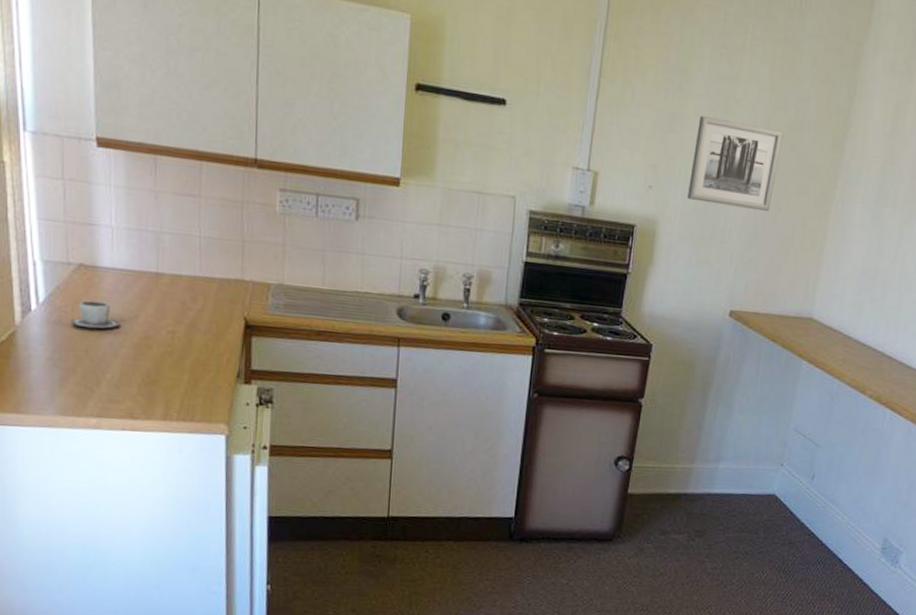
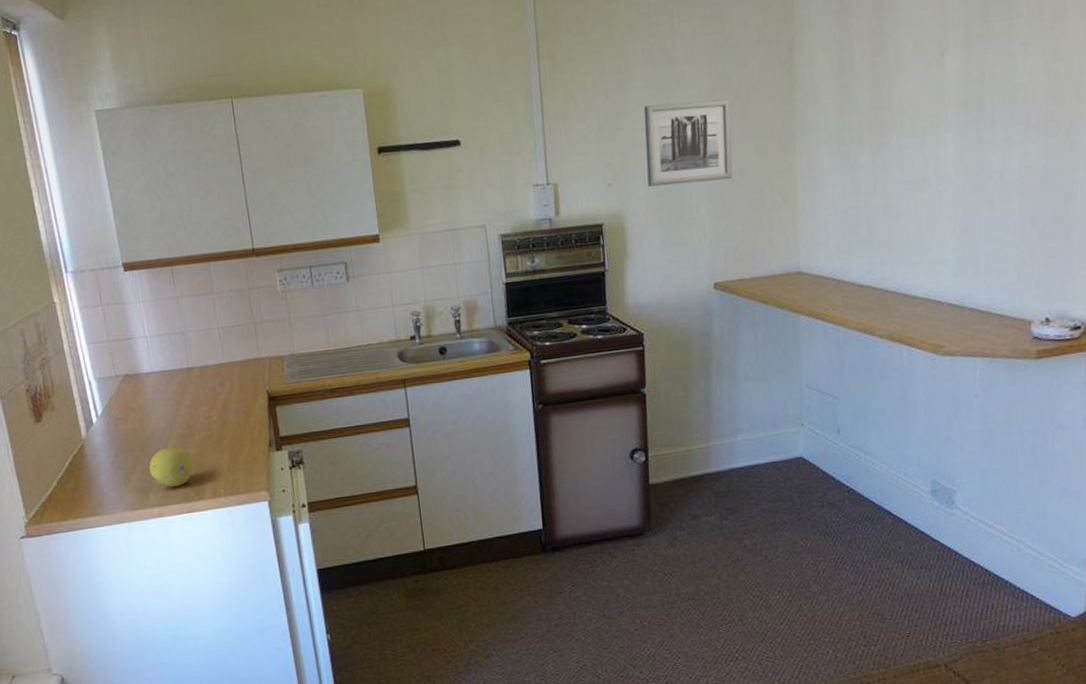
cup: present [71,300,120,329] -> none [125,403,166,430]
fruit: none [92,355,147,401] -> present [149,446,195,488]

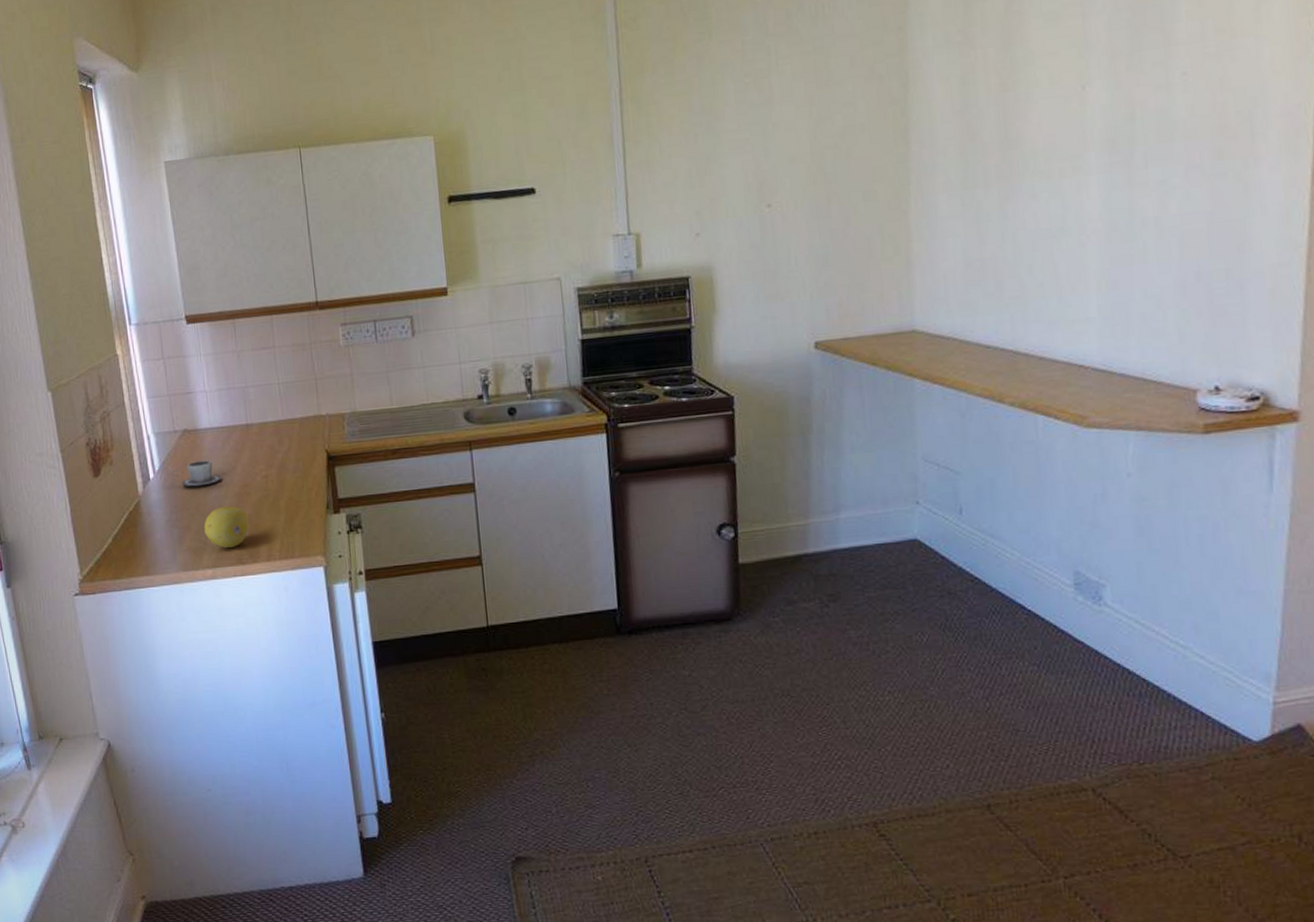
cup: none [125,403,166,430] -> present [182,460,222,487]
wall art: present [643,99,733,187] -> none [736,141,837,236]

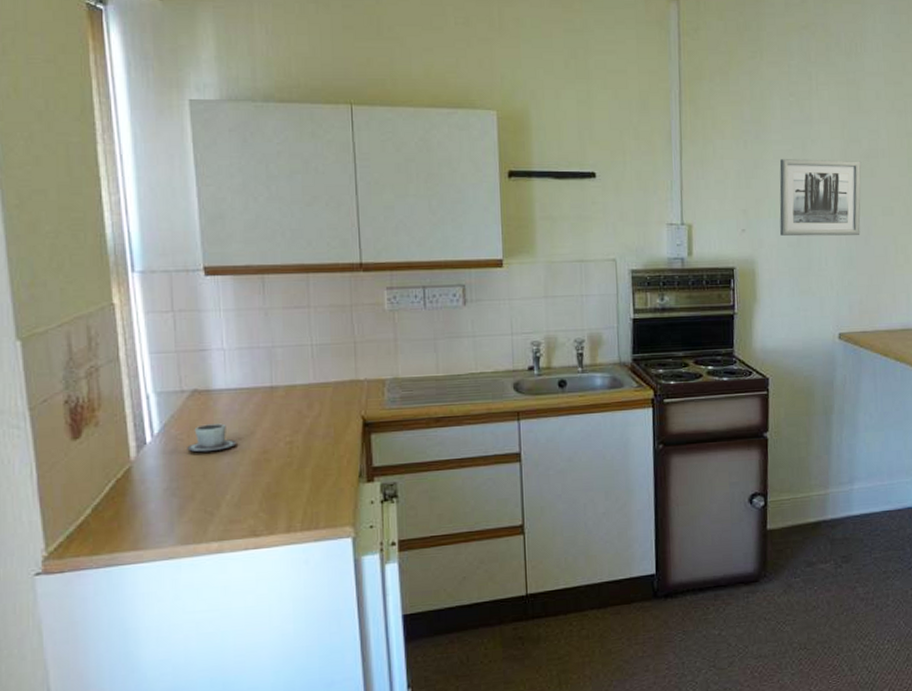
fruit: present [204,506,250,549] -> none [211,473,268,520]
wall art: none [736,141,837,236] -> present [779,159,861,237]

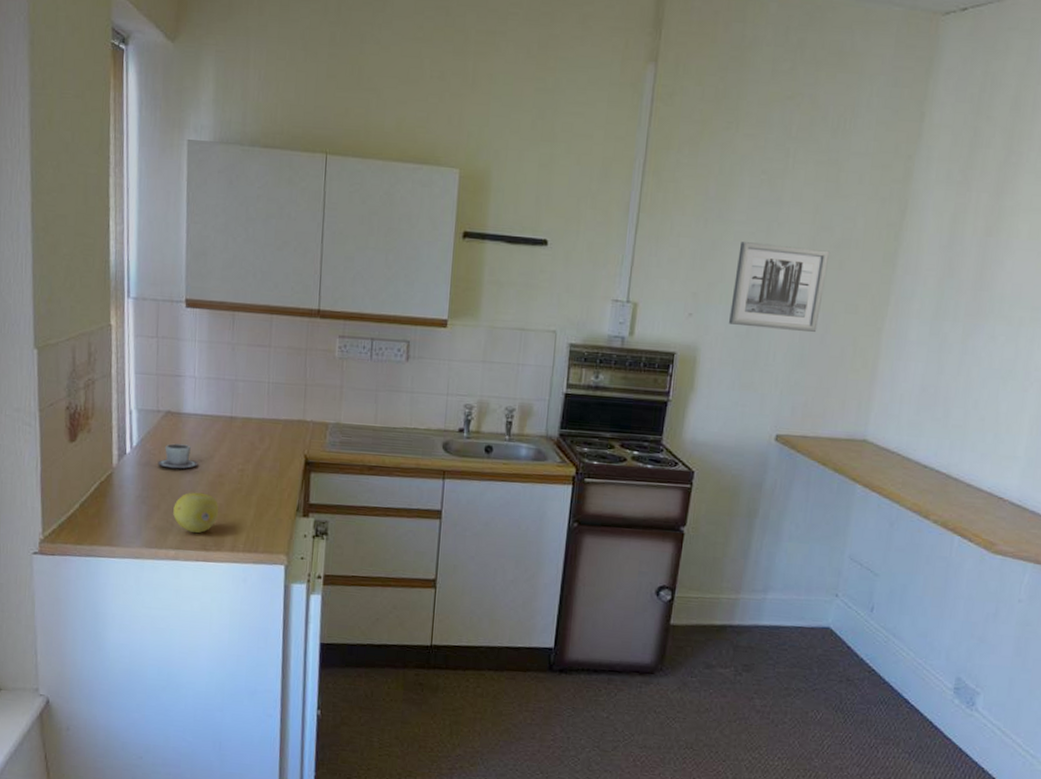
fruit: none [211,473,268,520] -> present [173,492,219,534]

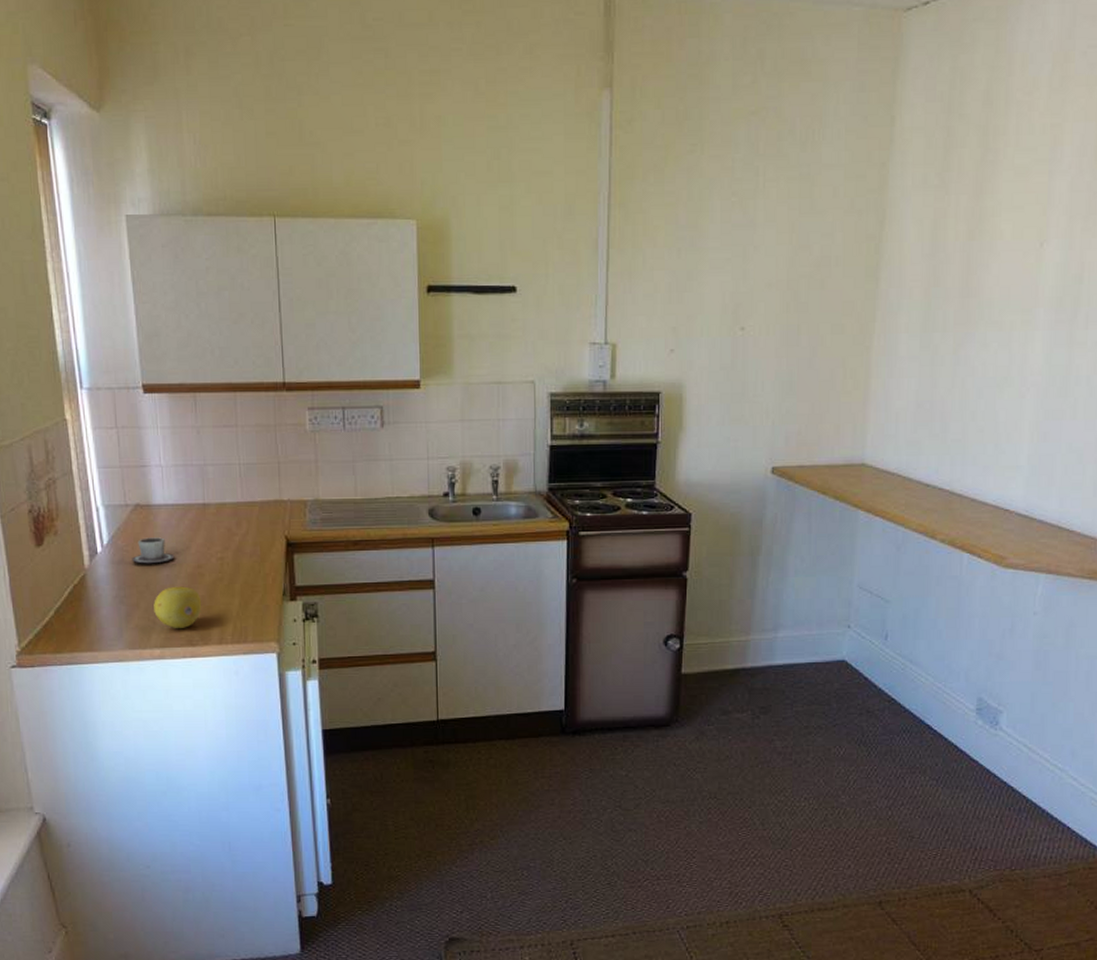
wall art: present [729,242,830,332] -> none [713,269,810,358]

